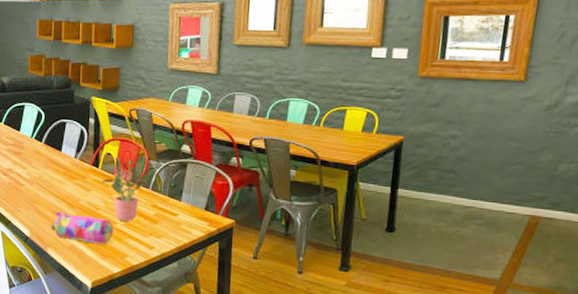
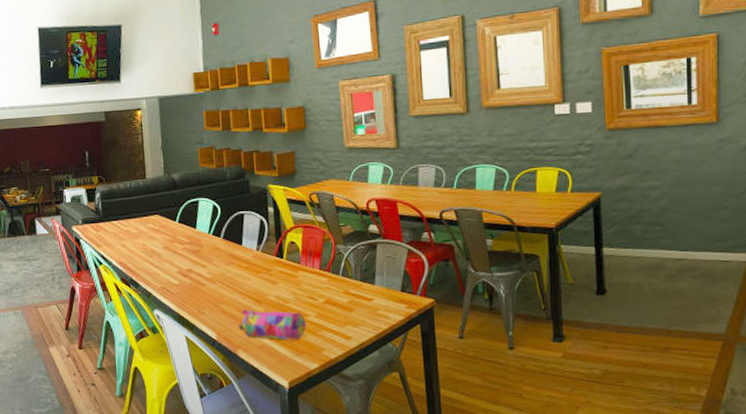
potted plant: present [102,156,157,222] -> none [288,244,346,313]

